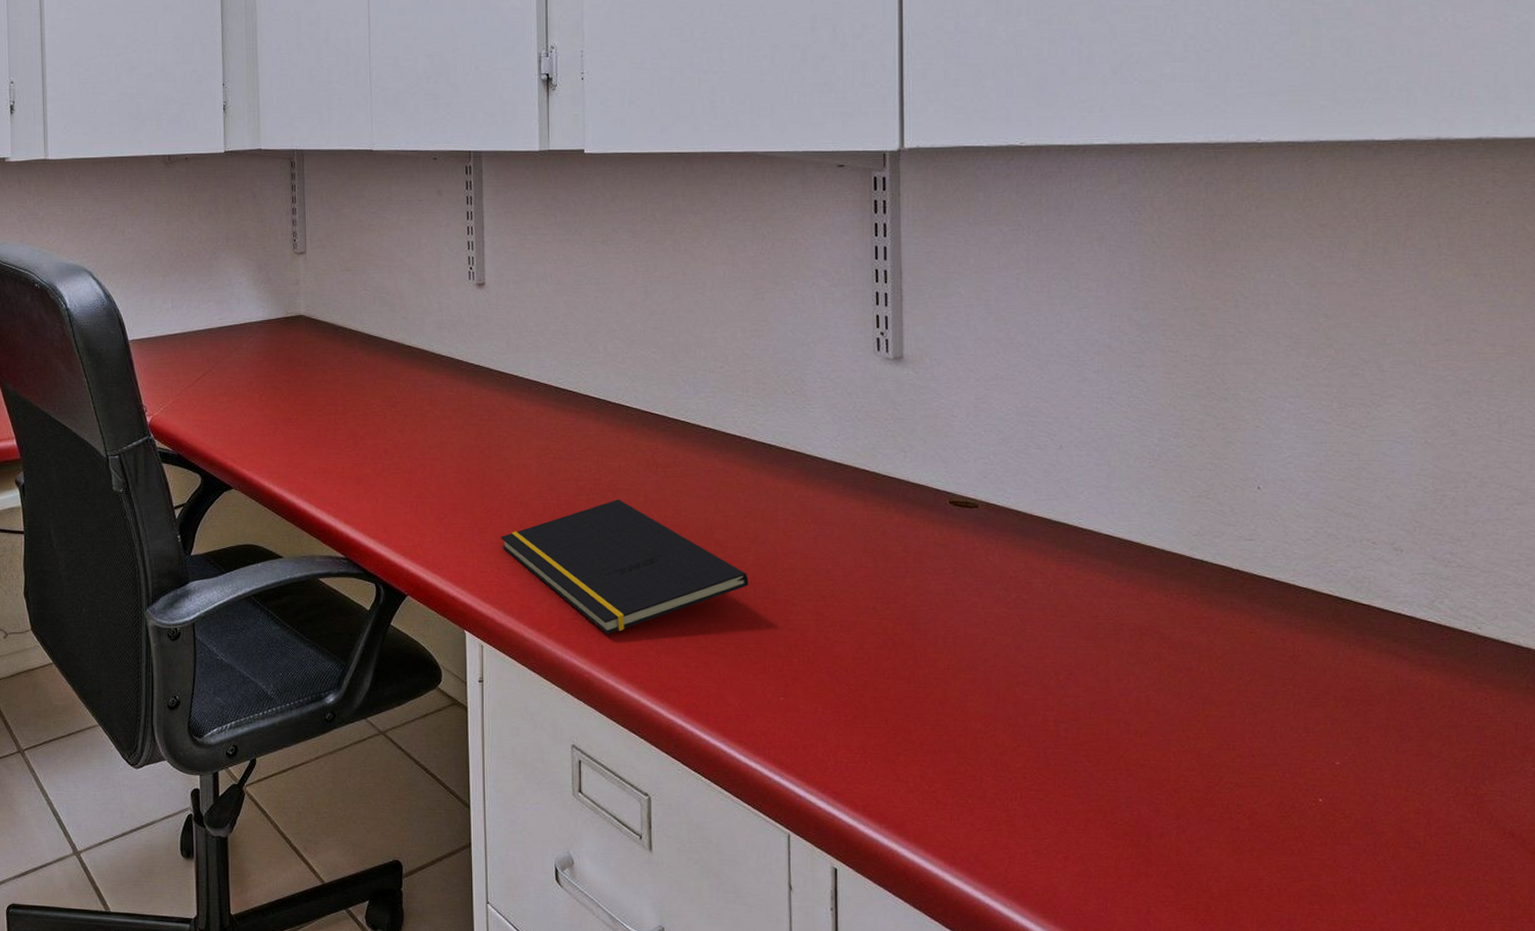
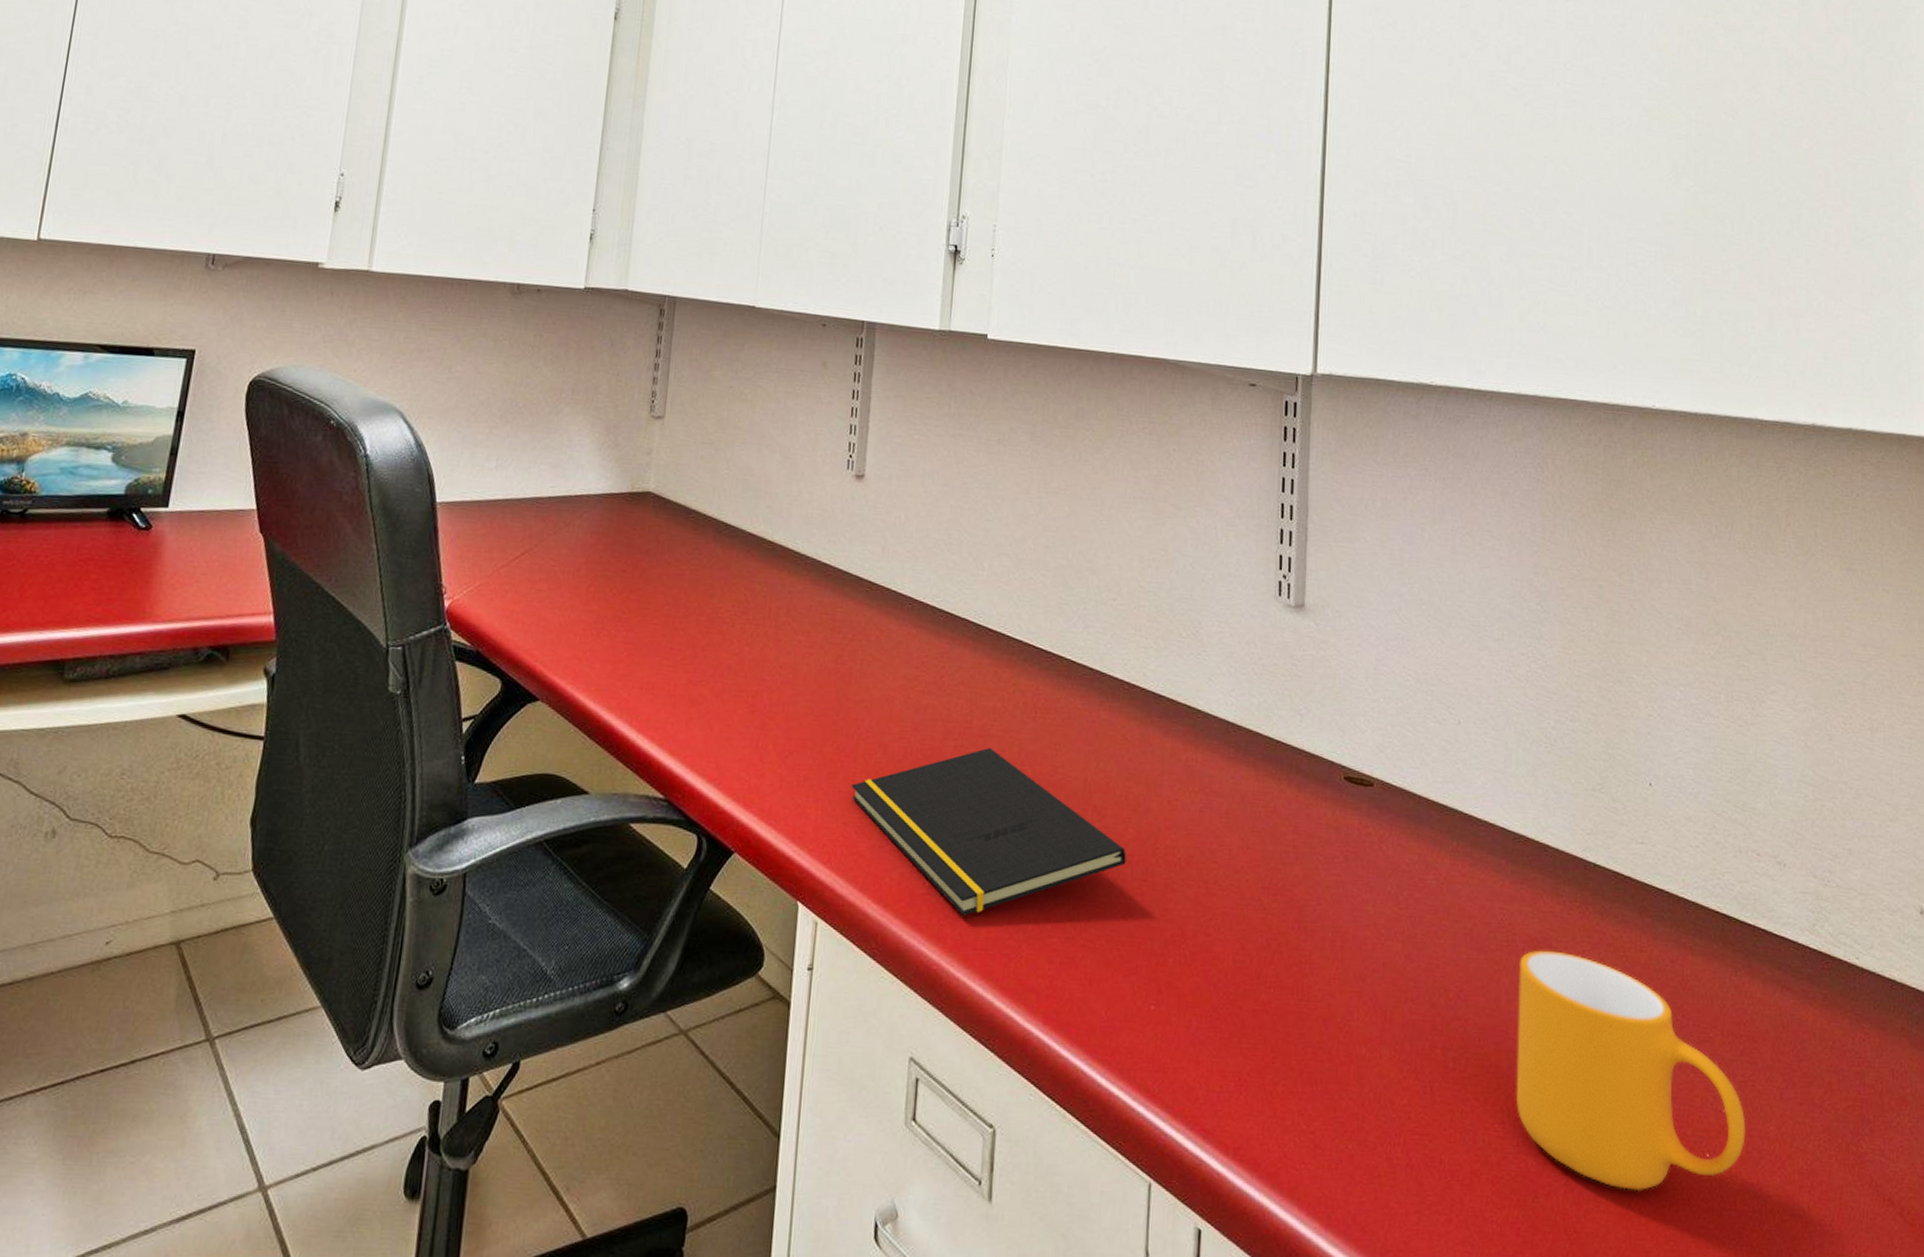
mug: none [1127,636,1360,831] -> present [1516,950,1746,1192]

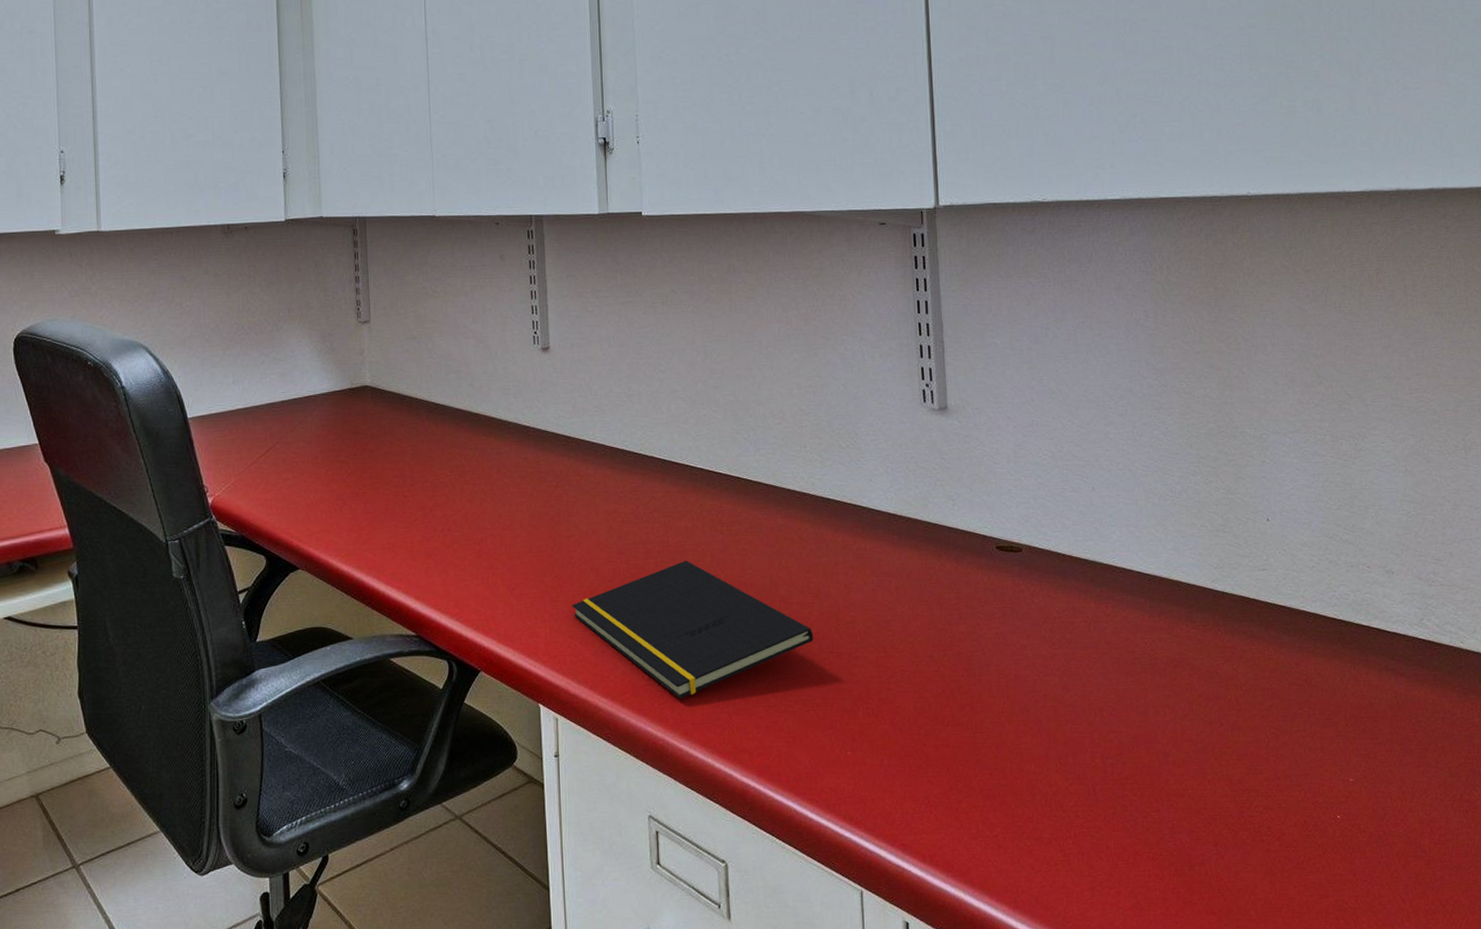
mug: present [1516,950,1746,1192] -> none [1162,667,1371,852]

